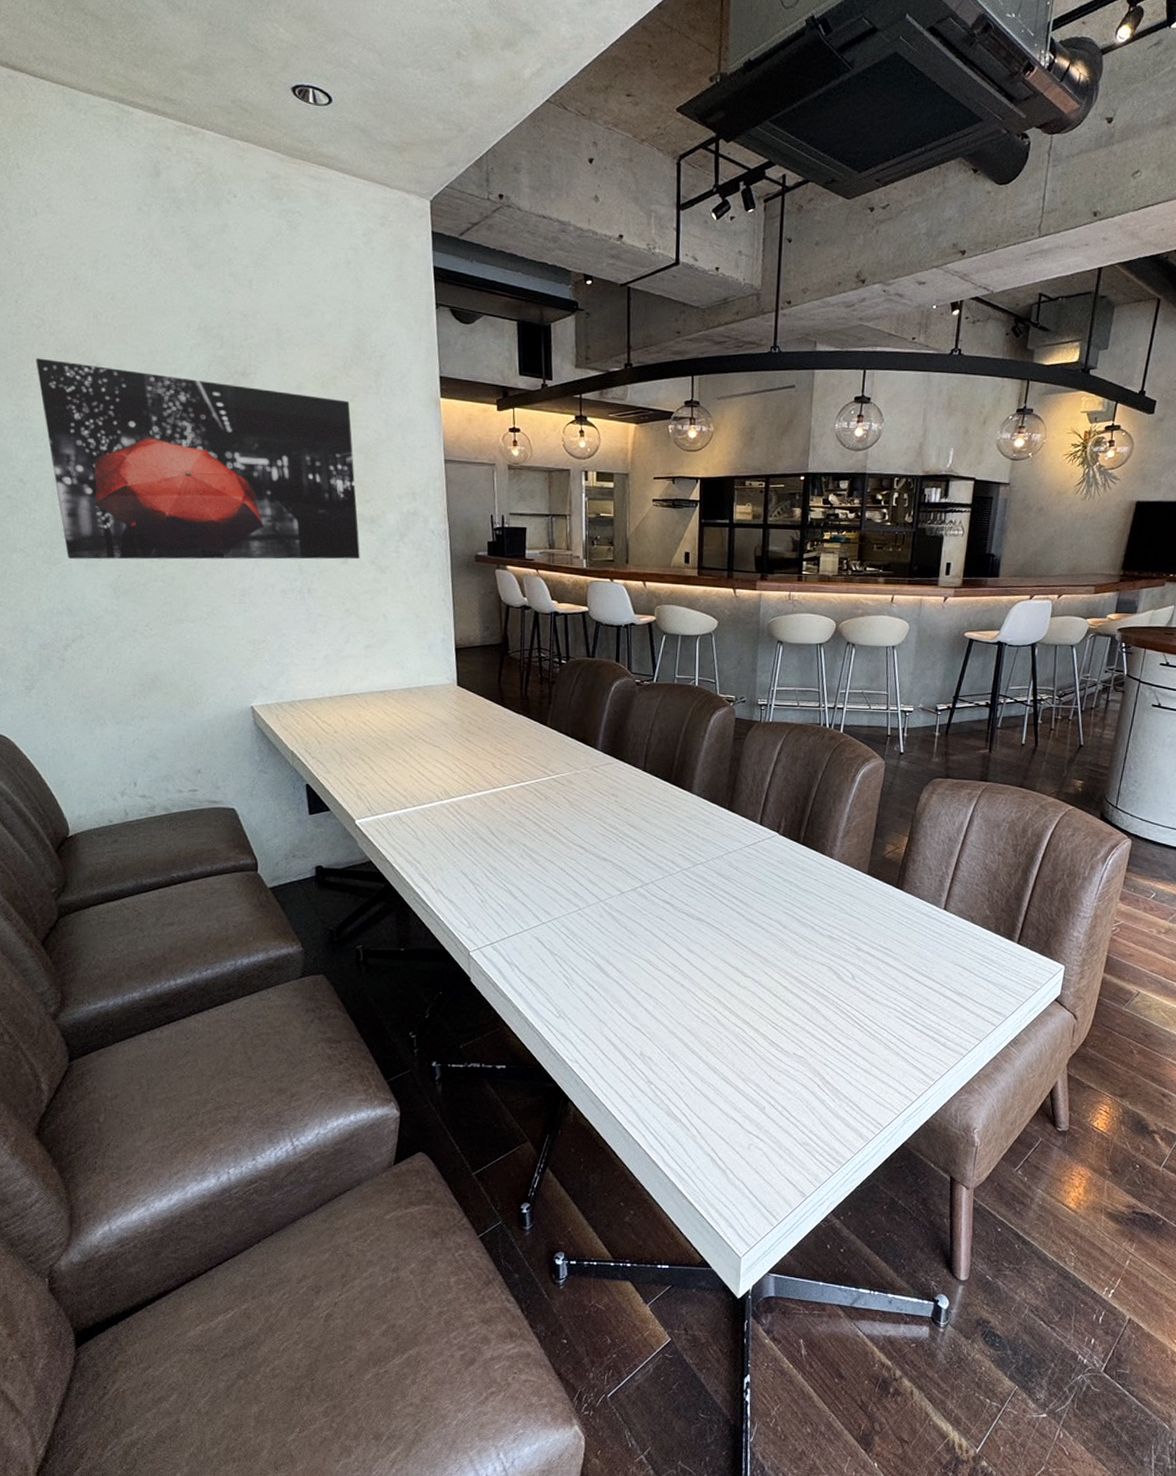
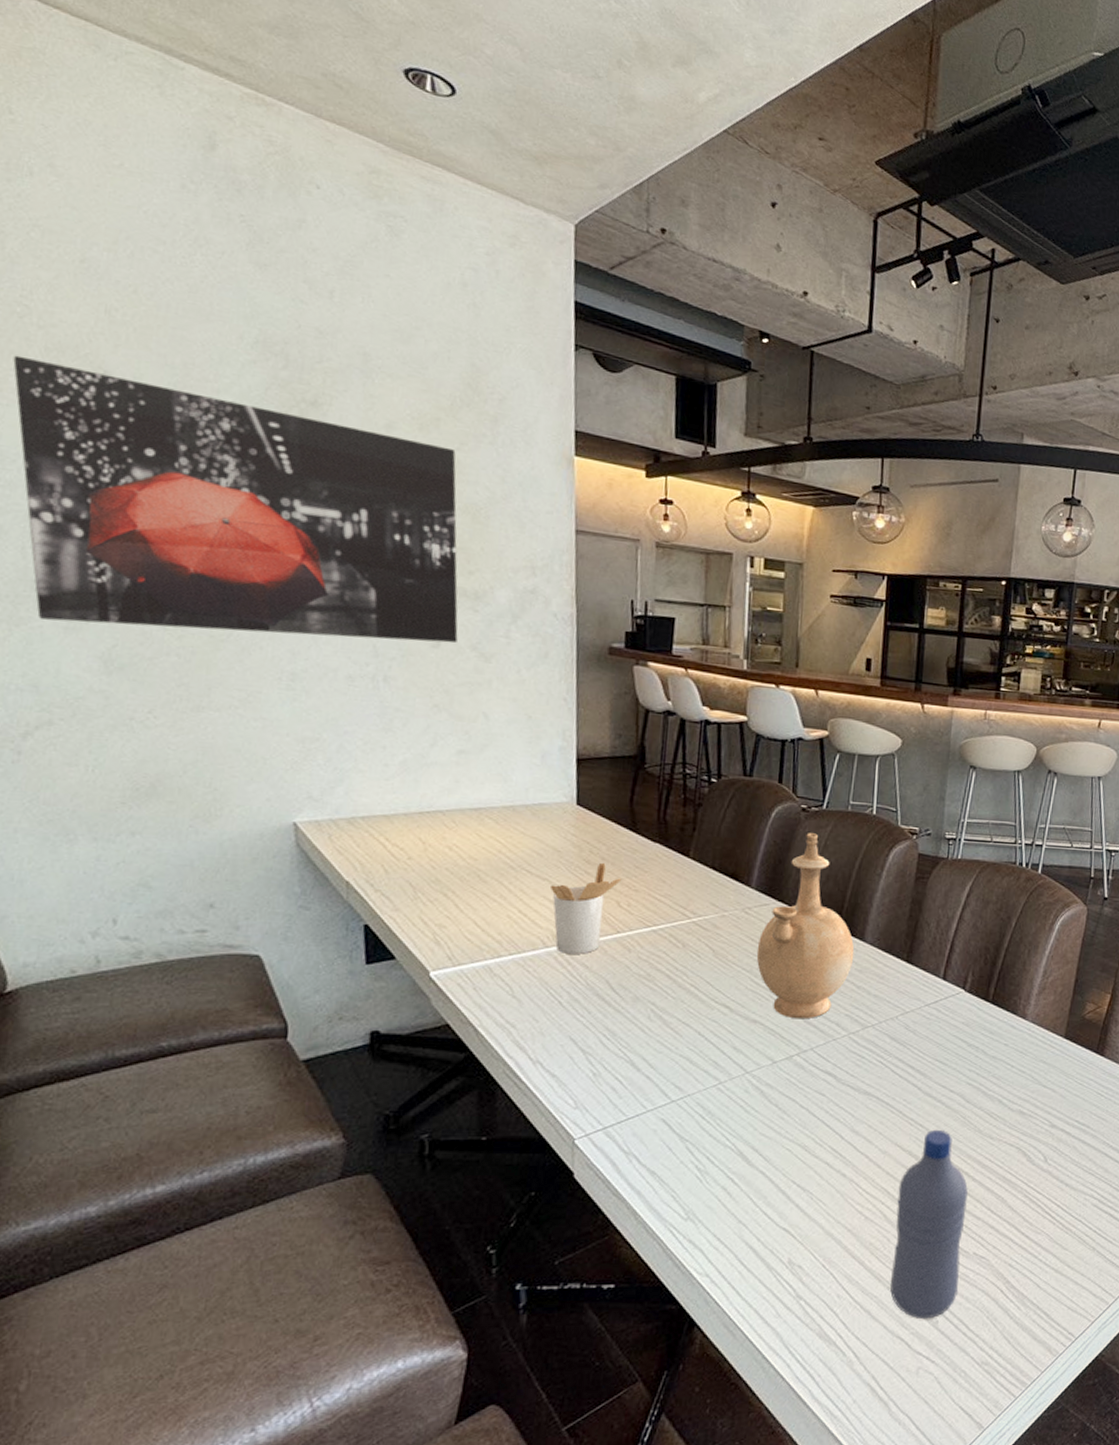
utensil holder: none [441,731,495,806] -> present [551,862,622,954]
vase: none [604,703,684,858] -> present [756,833,855,1019]
water bottle: none [723,950,787,1105] -> present [889,1129,968,1320]

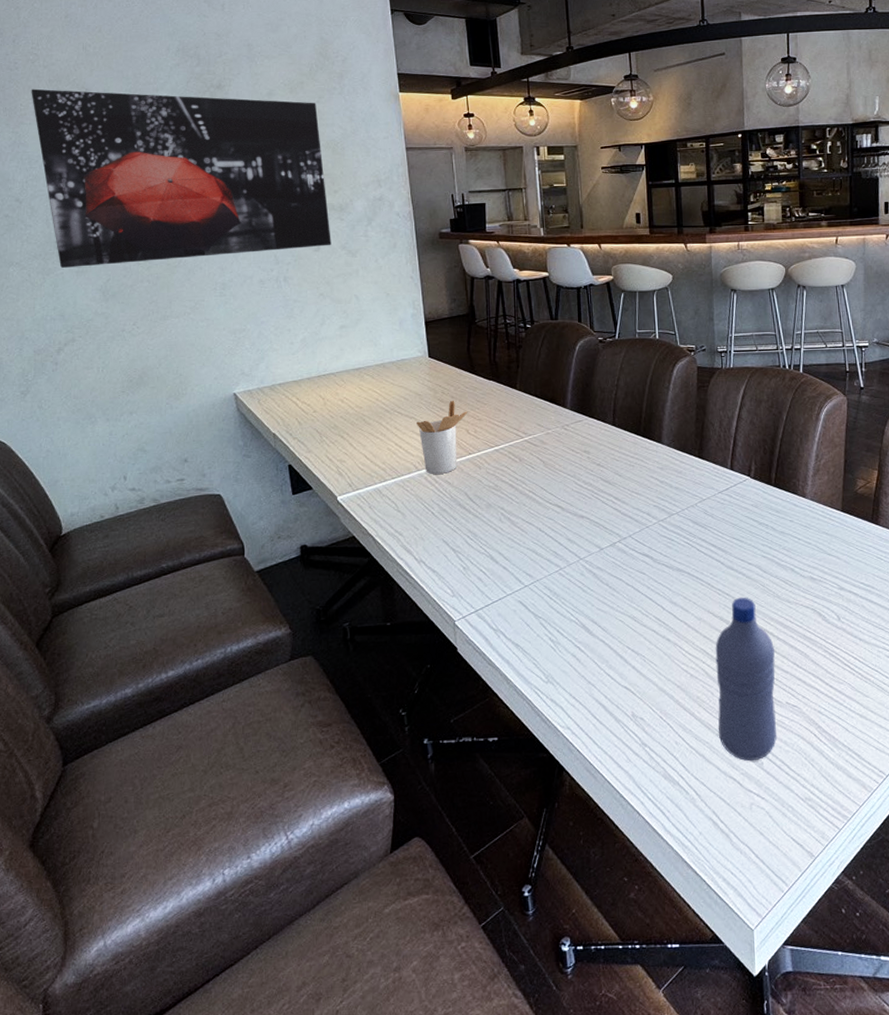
vase: present [756,833,855,1019] -> none [577,359,655,512]

